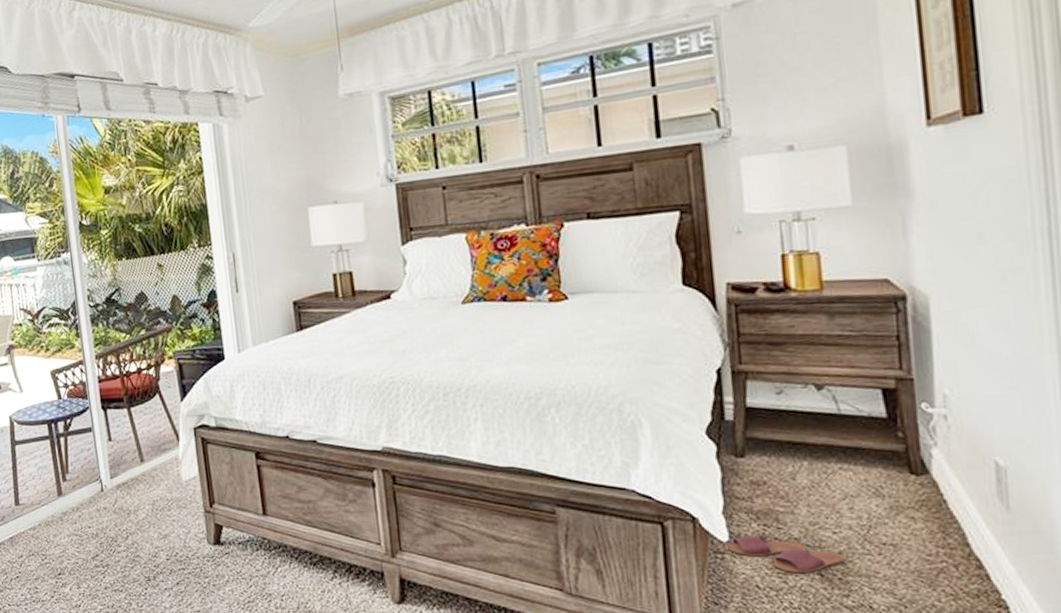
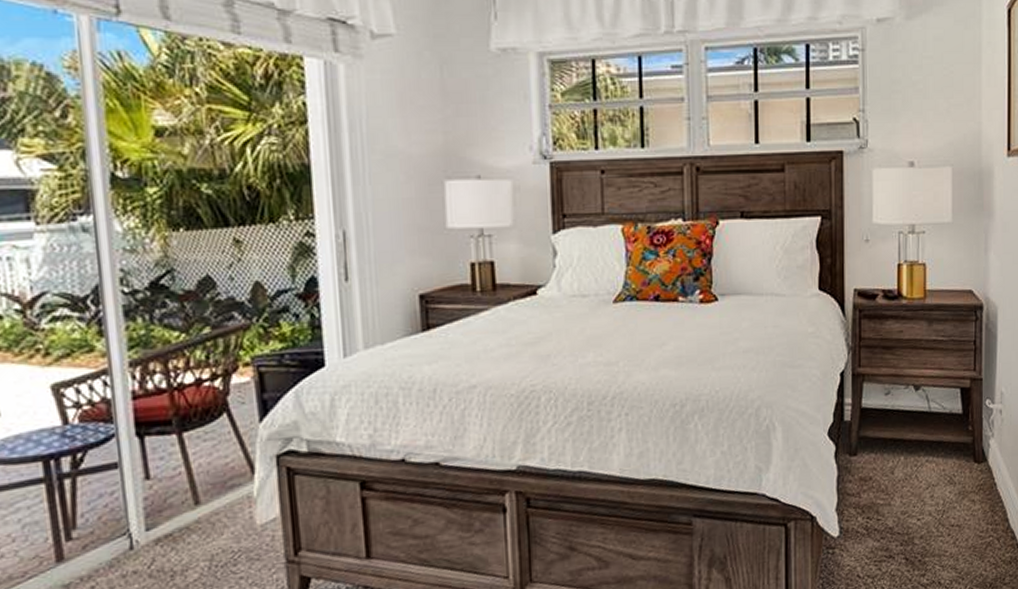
slippers: present [728,535,846,574] -> none [838,528,925,560]

